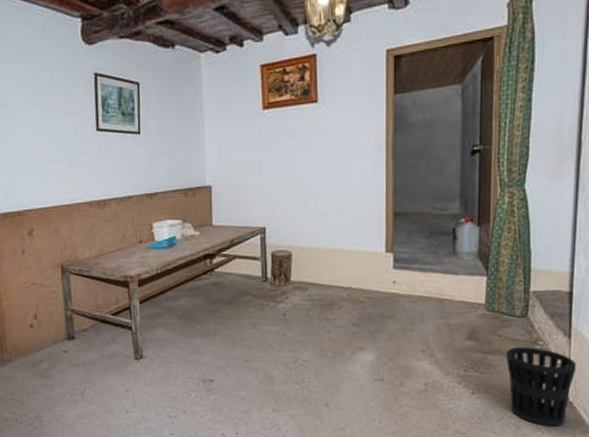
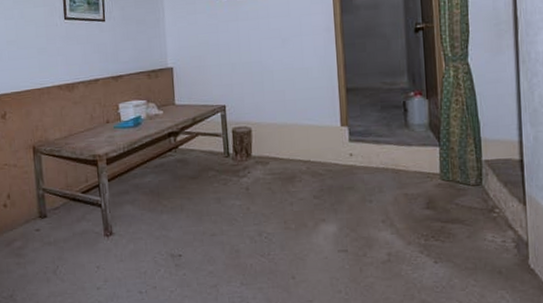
wastebasket: present [506,347,577,427] -> none [464,215,535,295]

